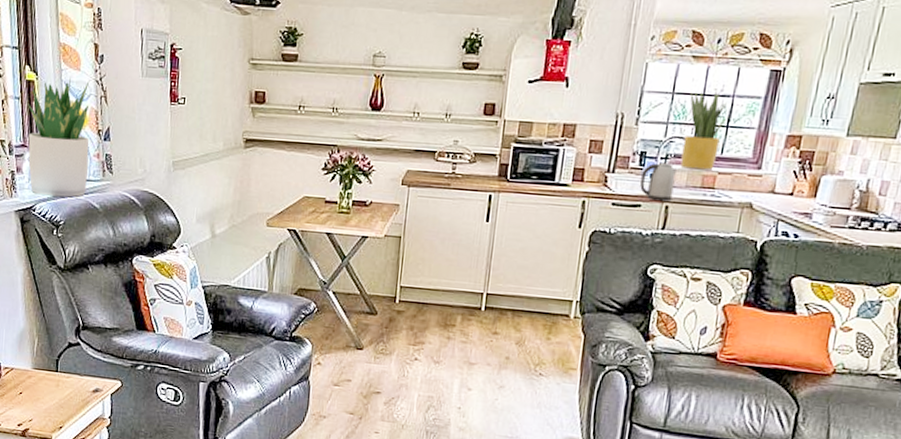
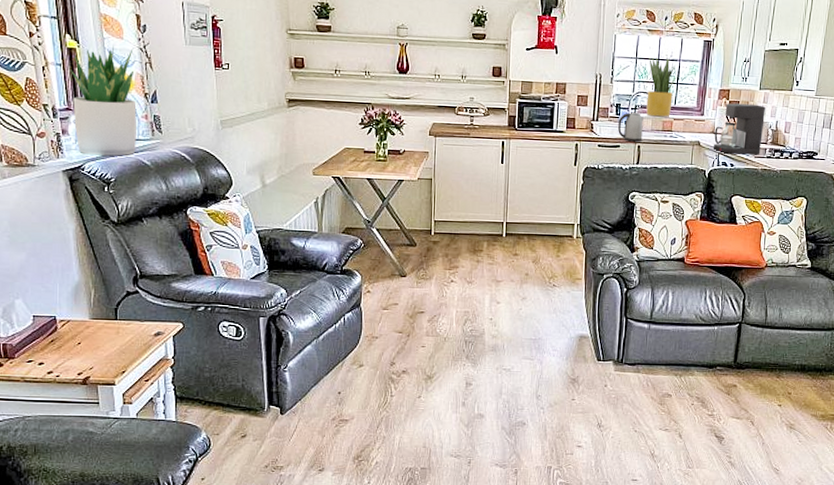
coffee maker: none [770,153,853,224] -> present [713,103,765,155]

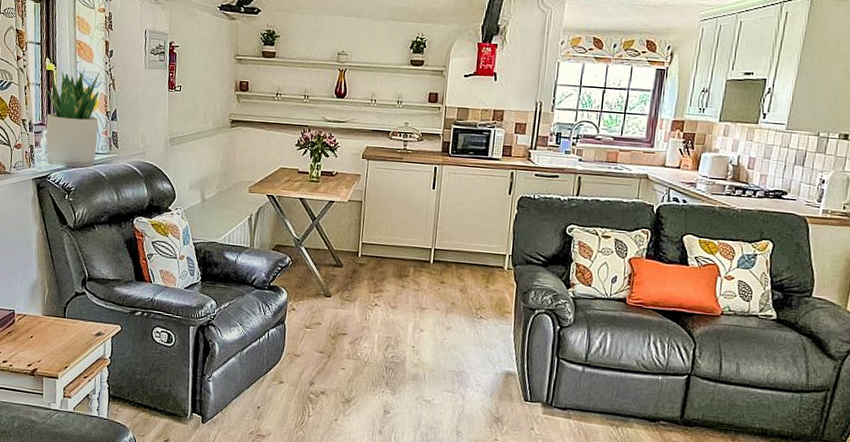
kettle: present [618,112,645,142] -> none [557,141,587,173]
planter: present [646,55,678,117] -> none [589,83,626,148]
coffee maker: present [713,103,765,155] -> none [663,135,726,192]

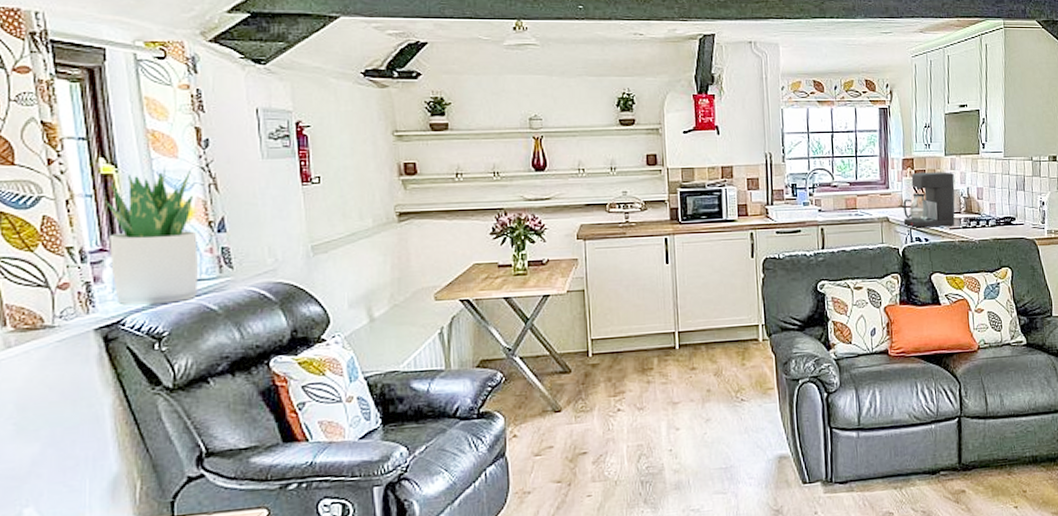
coffee maker: none [663,135,726,192] -> present [903,172,955,228]

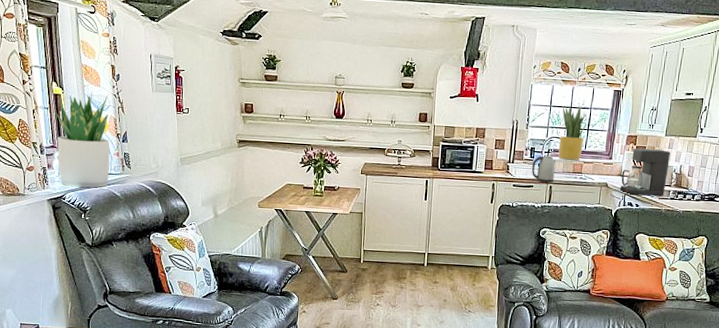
kettle: none [796,191,825,225] -> present [532,155,557,183]
planter: none [822,126,856,195] -> present [558,103,589,160]

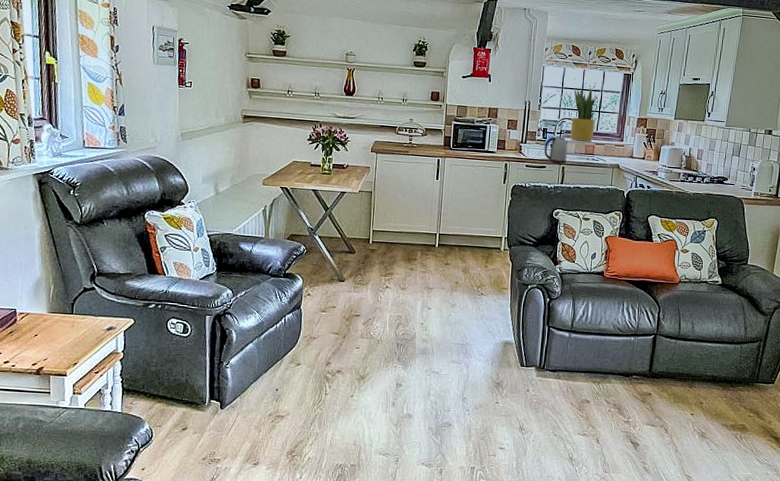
planter: present [55,91,110,188] -> none [46,62,106,163]
coffee maker: present [619,148,670,197] -> none [631,130,680,179]

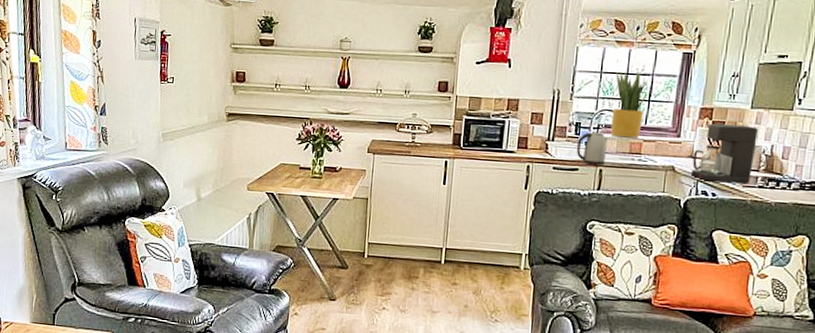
coffee maker: none [631,130,680,179] -> present [690,123,758,184]

